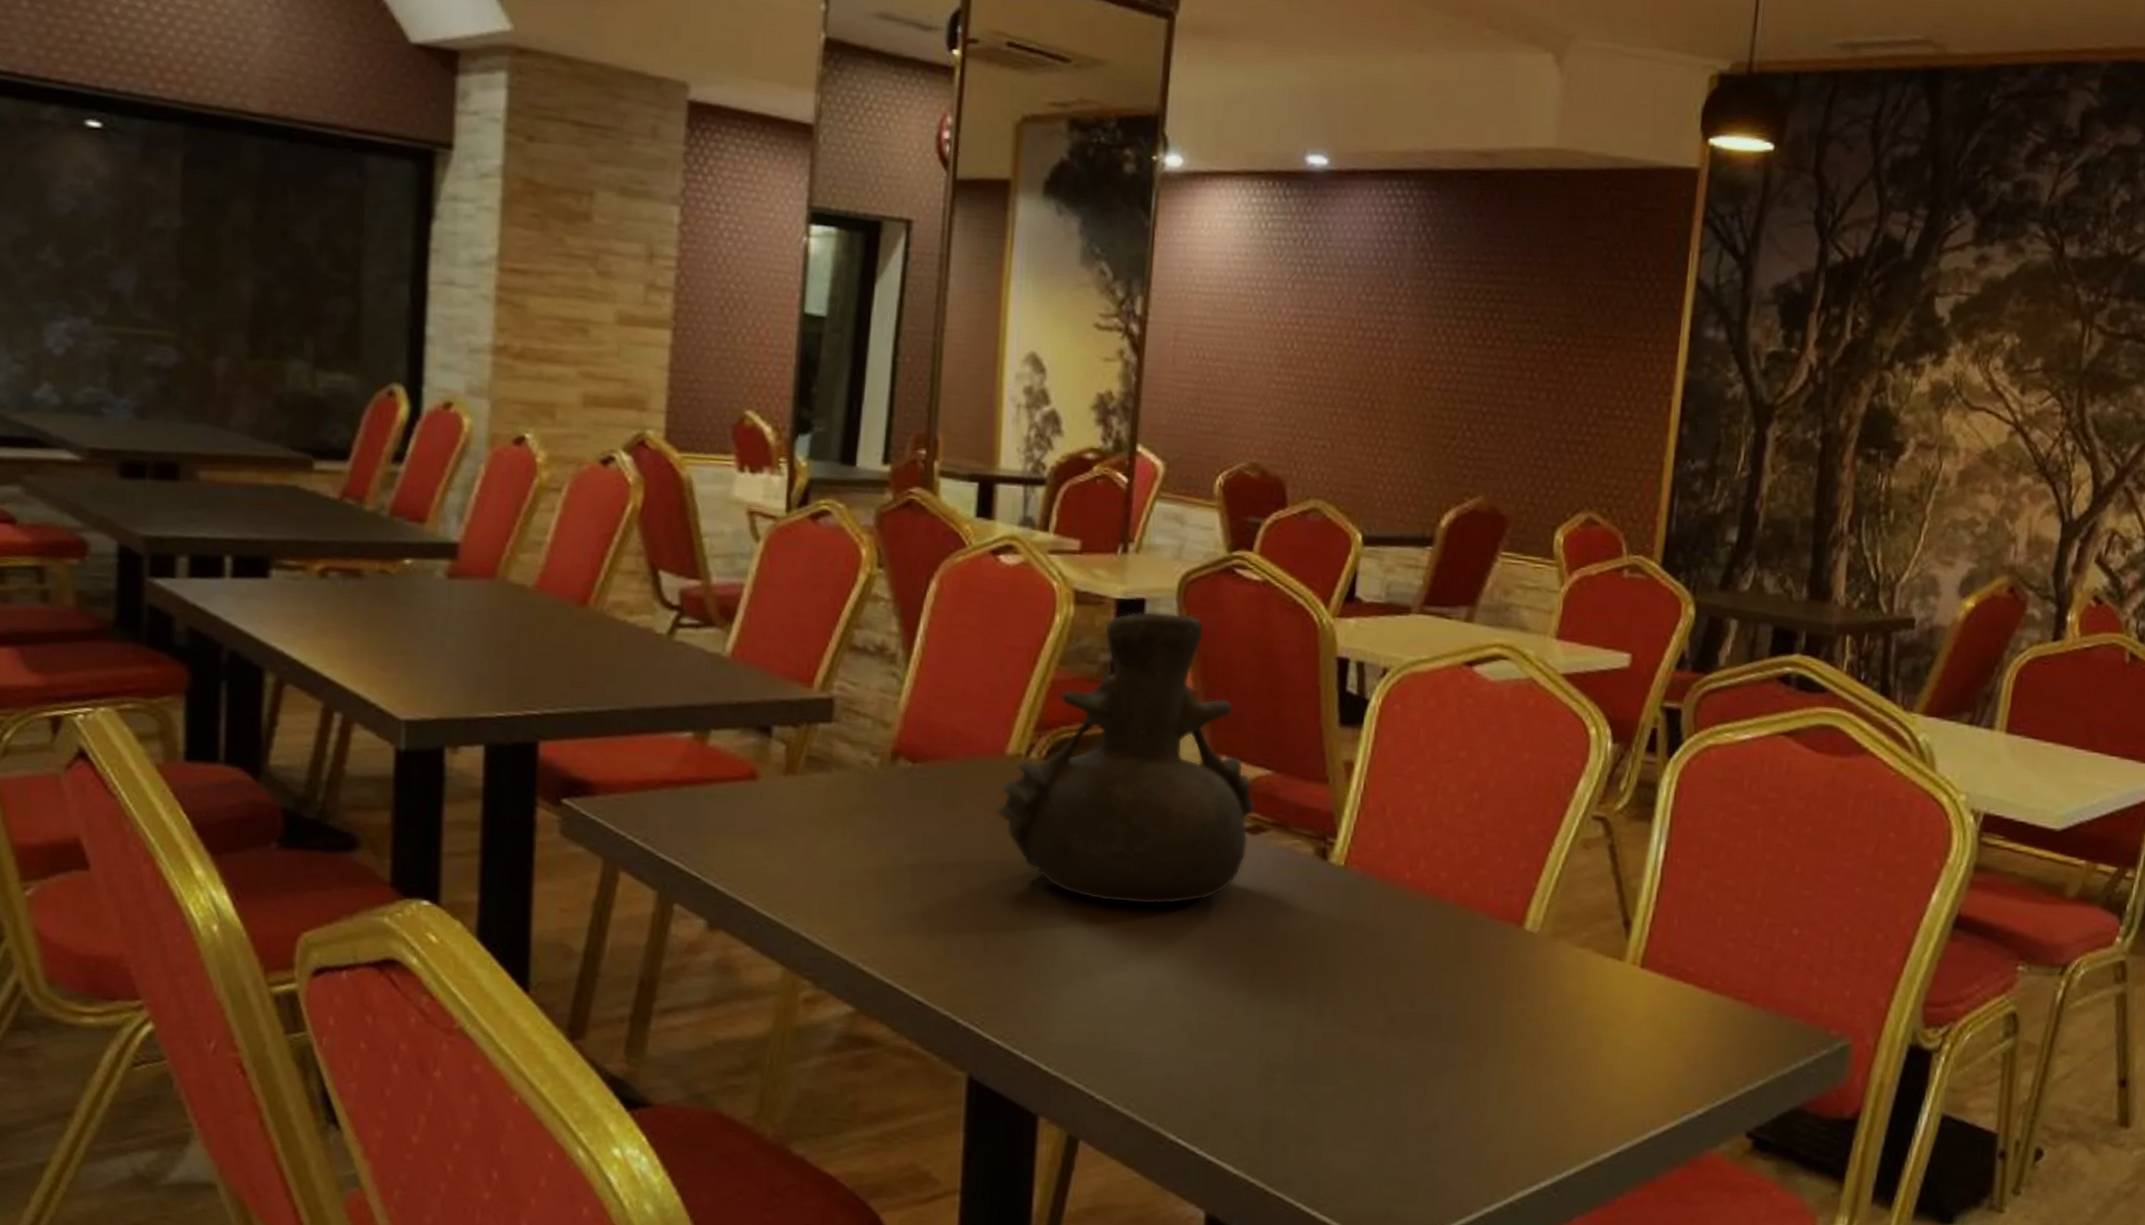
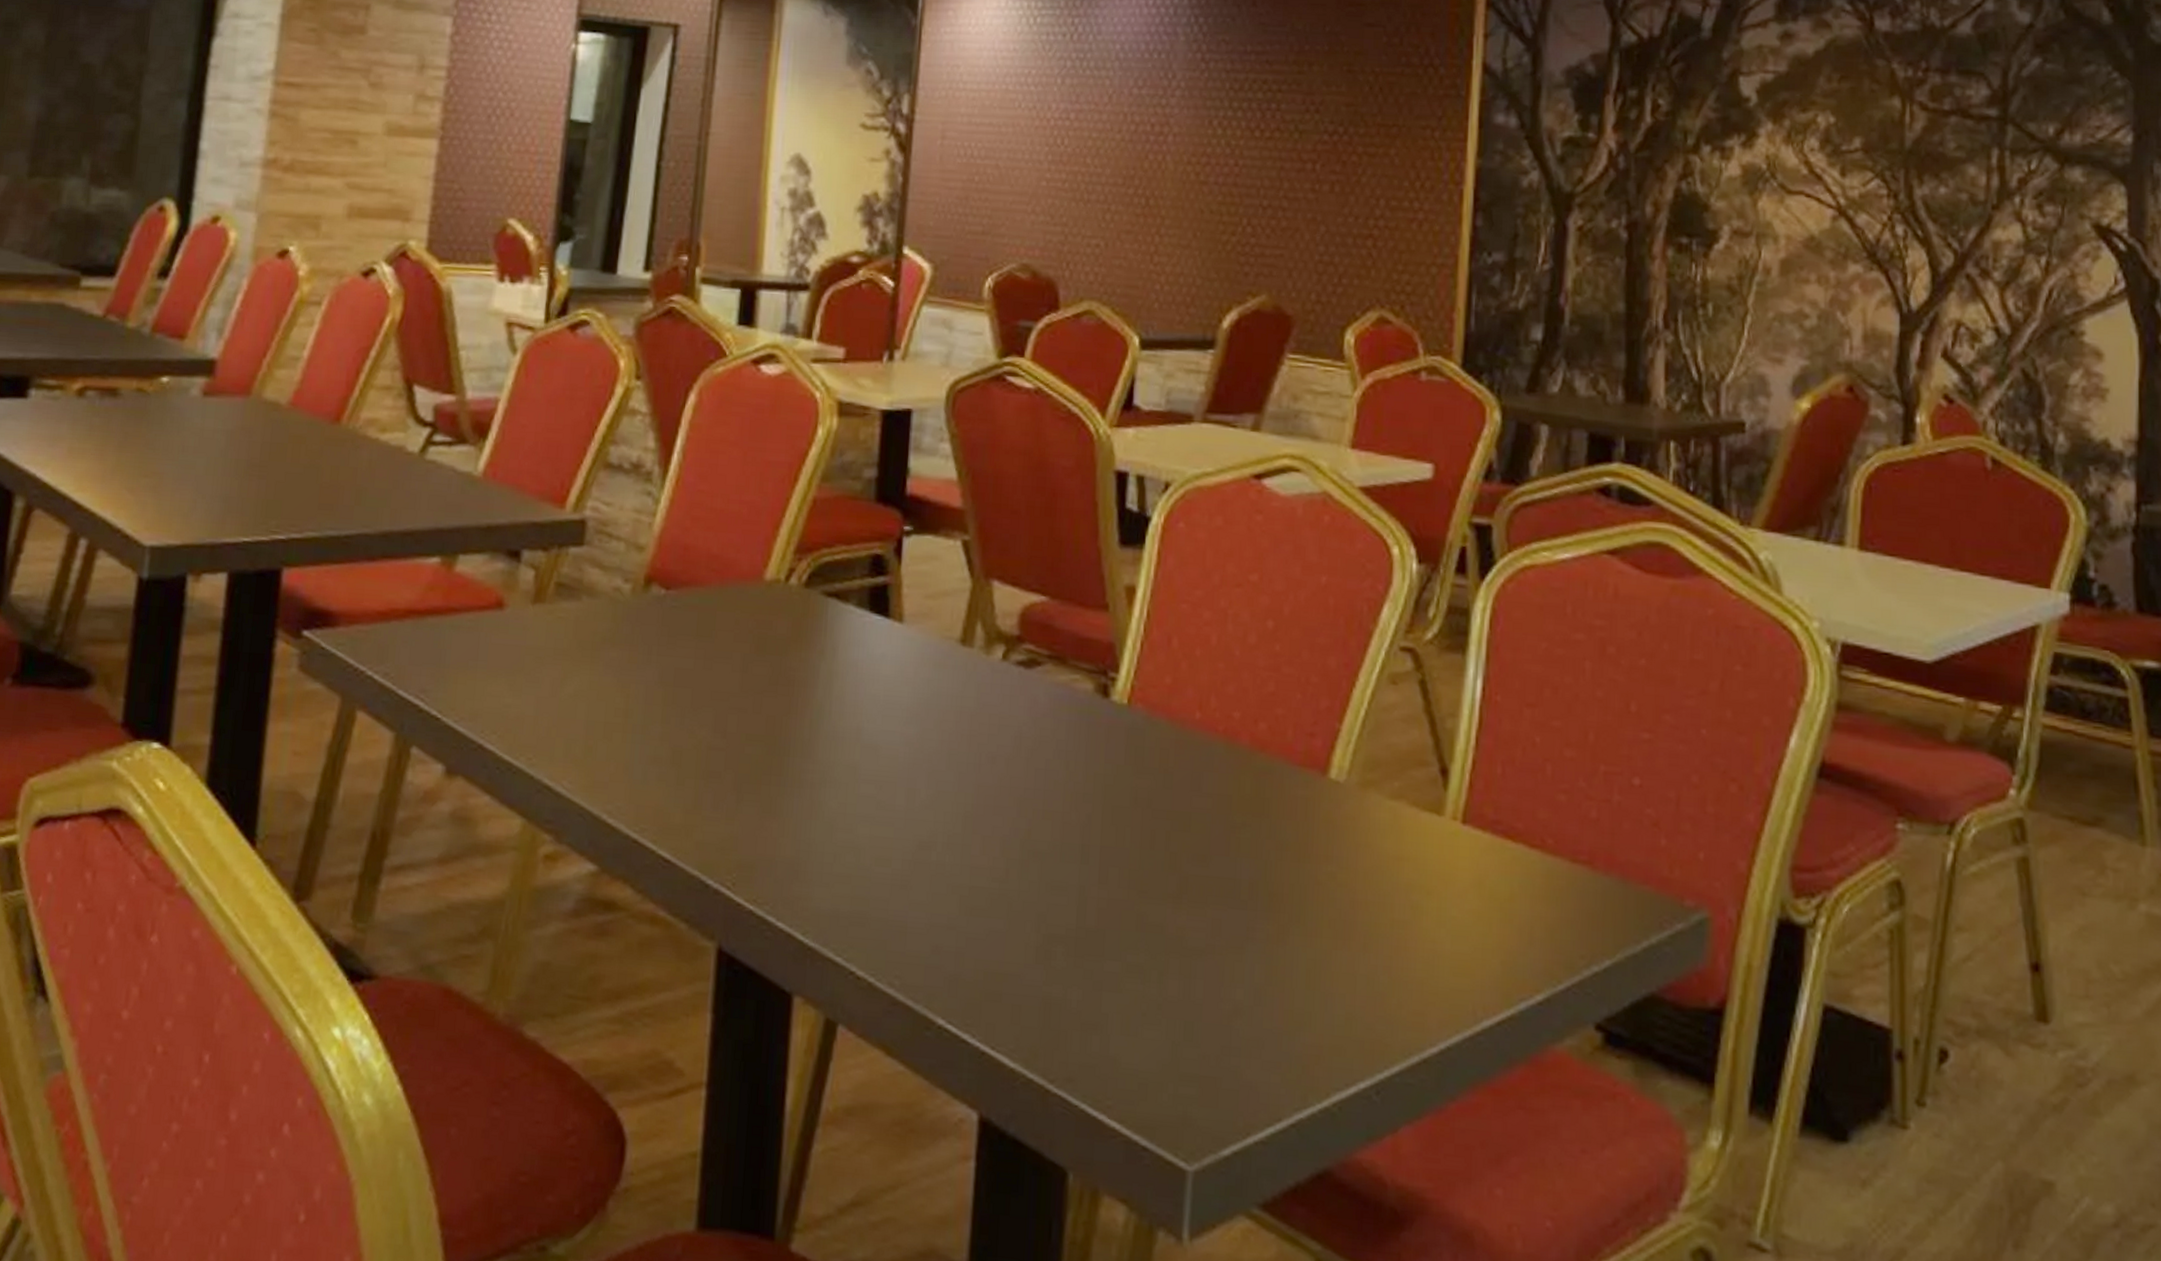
vase: present [995,611,1256,905] -> none [751,422,1030,749]

